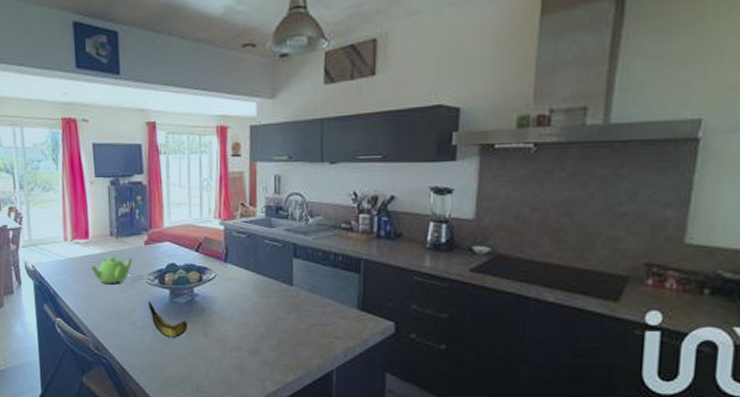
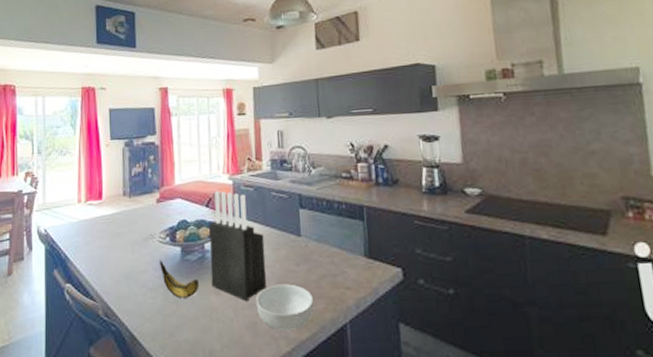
teapot: present [90,256,132,284] -> none [102,216,144,245]
knife block: none [199,235,256,344] -> present [209,190,266,301]
cereal bowl: none [243,330,301,373] -> present [255,284,313,330]

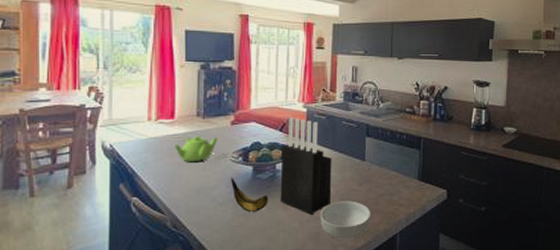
teapot: none [102,216,144,245] -> present [173,136,217,163]

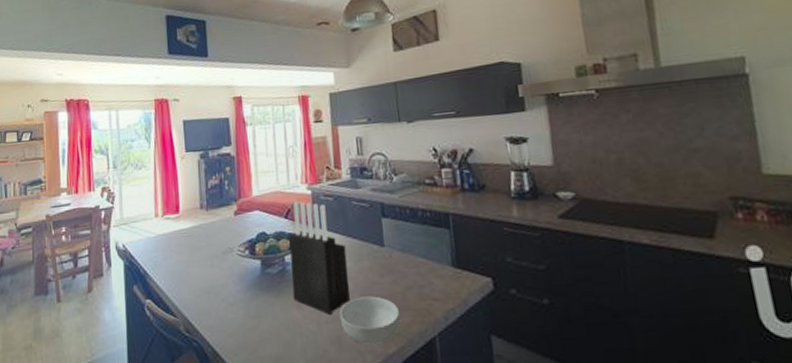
teapot: present [173,136,217,163] -> none [180,229,222,259]
banana: present [231,178,269,212] -> none [239,274,282,312]

